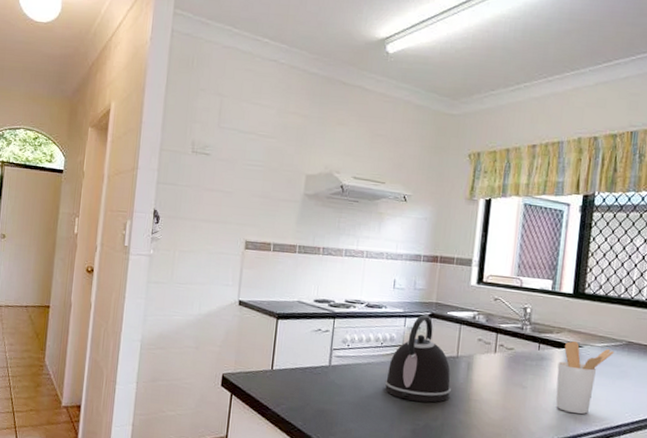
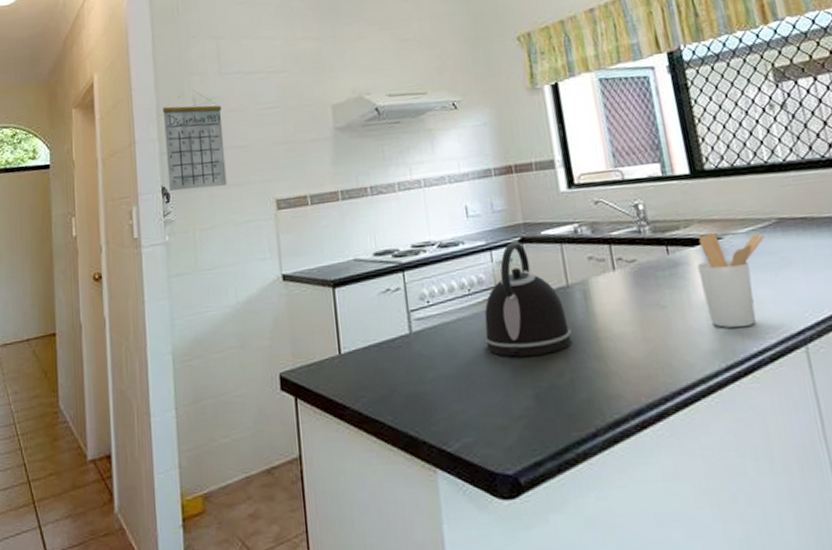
calendar: none [159,137,215,220] -> present [162,91,227,191]

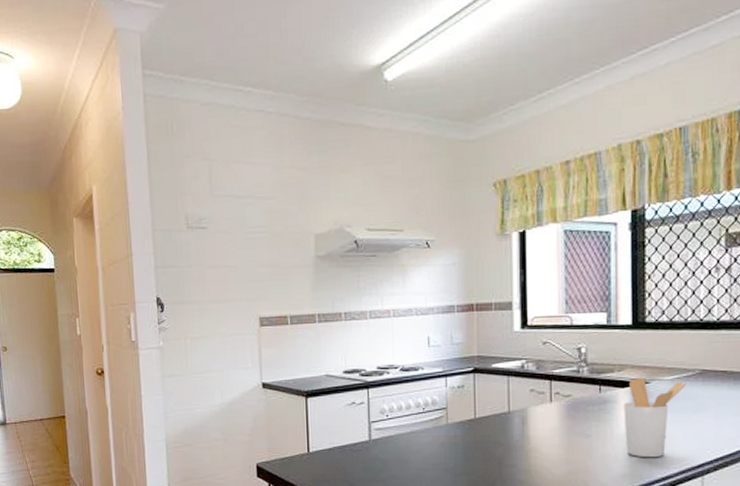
calendar: present [162,91,227,191] -> none [157,211,216,302]
kettle: present [484,241,571,357] -> none [432,371,507,466]

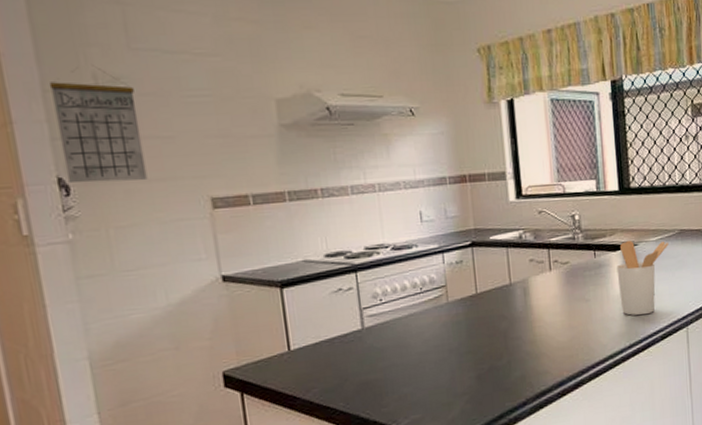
calendar: none [157,211,216,302] -> present [48,67,148,184]

